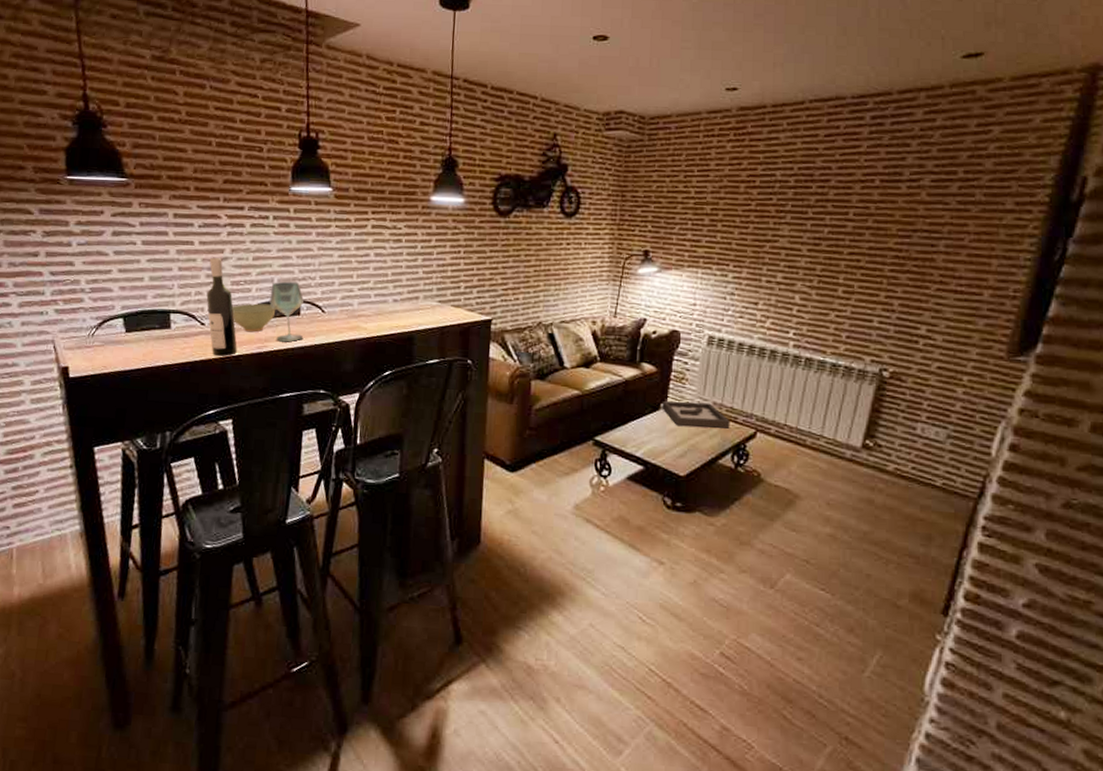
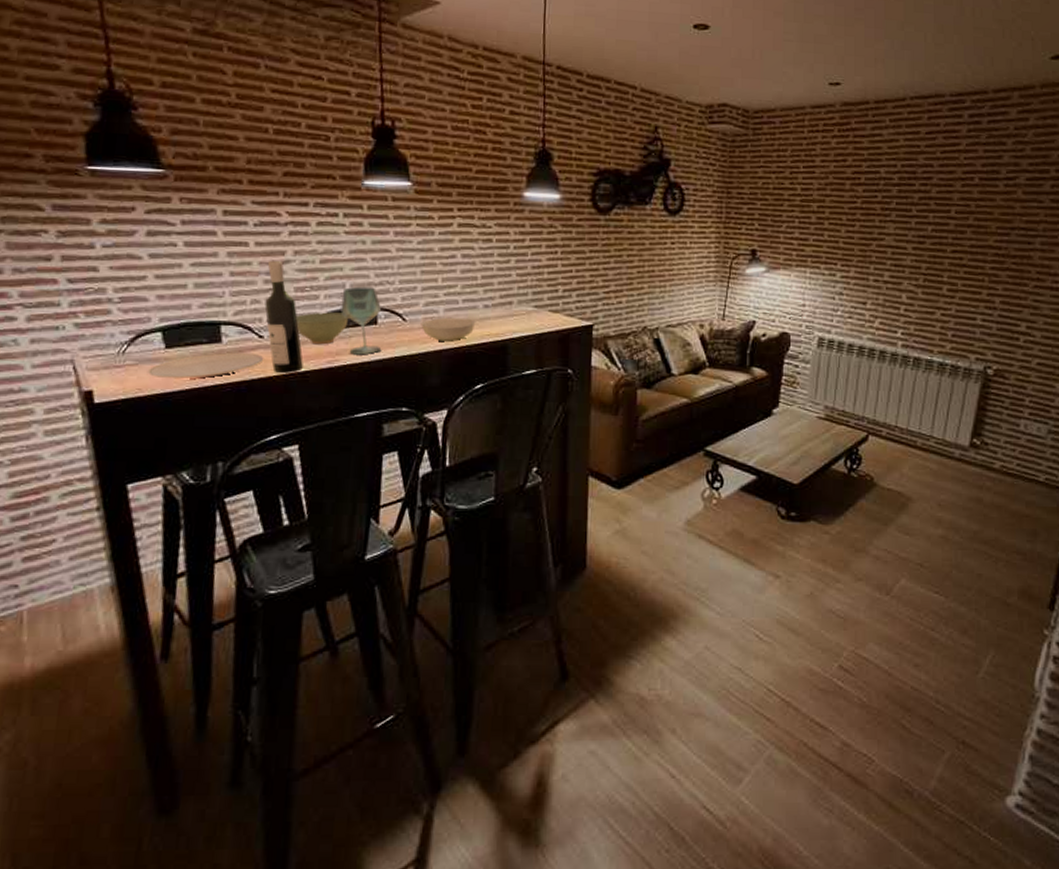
plate: none [111,337,205,359] -> present [147,352,264,380]
bowl: none [337,310,386,333] -> present [421,317,476,343]
decorative tray: present [662,400,730,429] -> none [773,406,842,433]

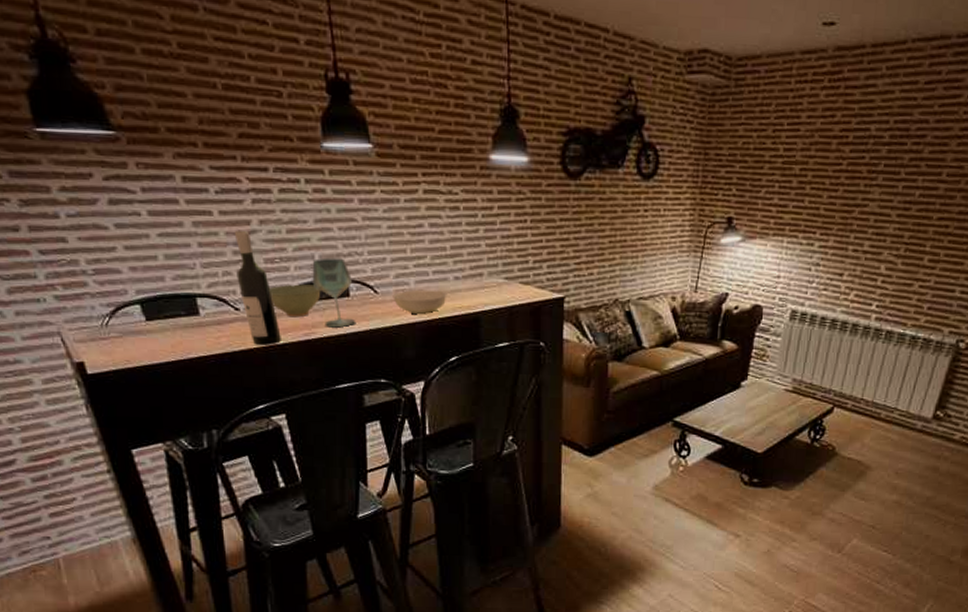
plate: present [147,352,264,380] -> none [132,324,243,351]

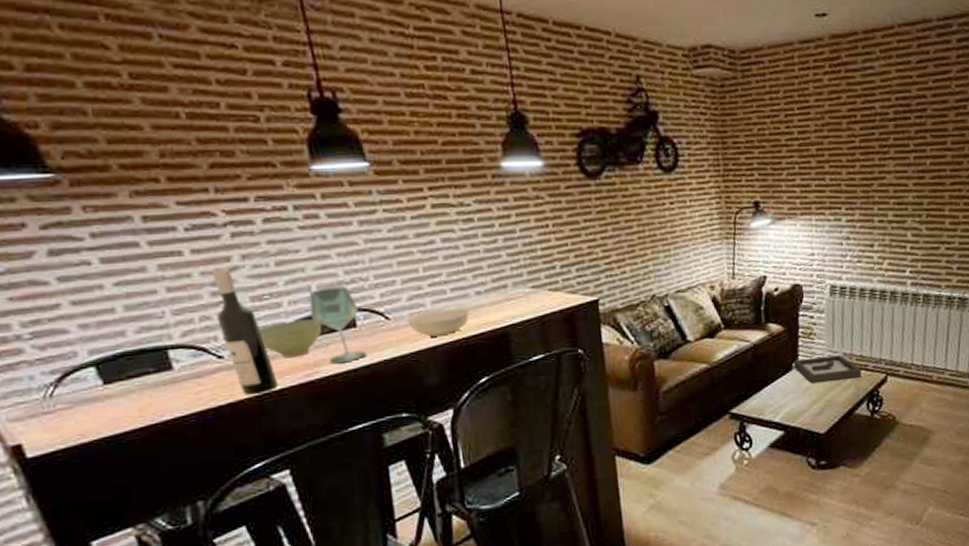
decorative tray: none [742,378,809,405] -> present [793,354,862,384]

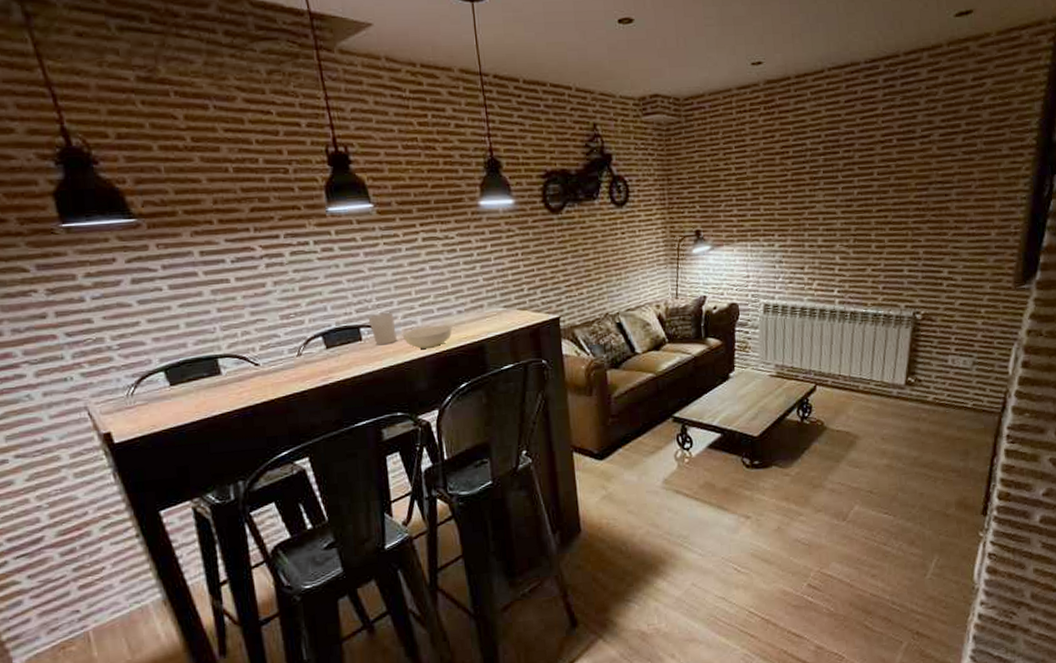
bottle: present [211,267,279,396] -> none [250,292,302,397]
bowl: present [259,319,323,359] -> none [286,334,335,366]
wine glass: present [308,286,366,364] -> none [325,306,369,371]
candle holder: none [364,294,401,333] -> present [368,313,397,346]
decorative tray: present [793,354,862,384] -> none [730,366,793,392]

